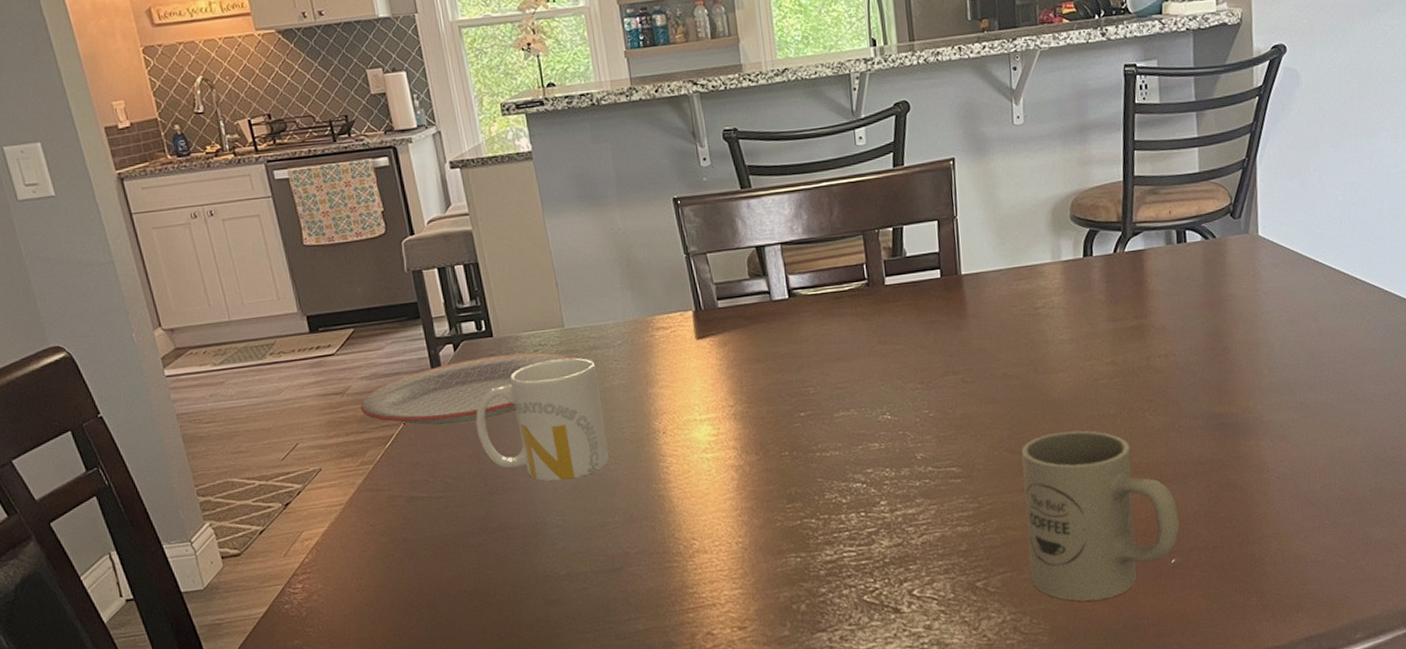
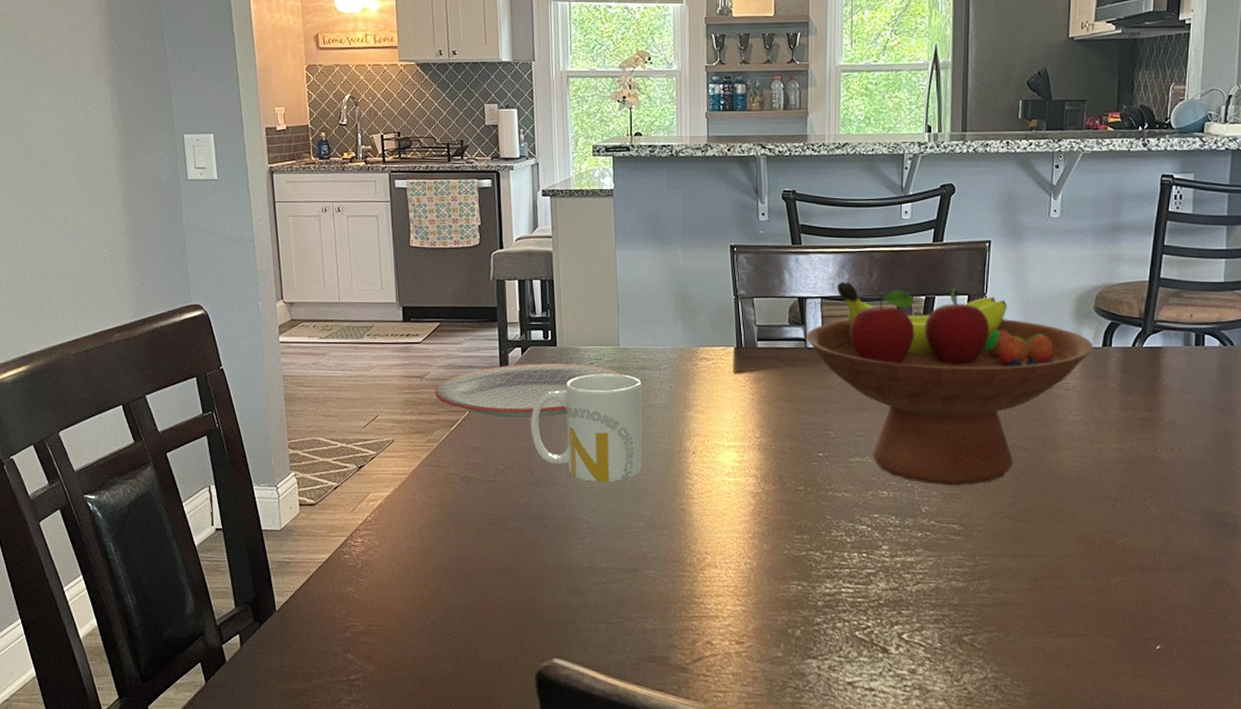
fruit bowl: none [770,214,1074,429] -> present [806,282,1093,486]
mug: present [1022,430,1180,601] -> none [1017,507,1169,673]

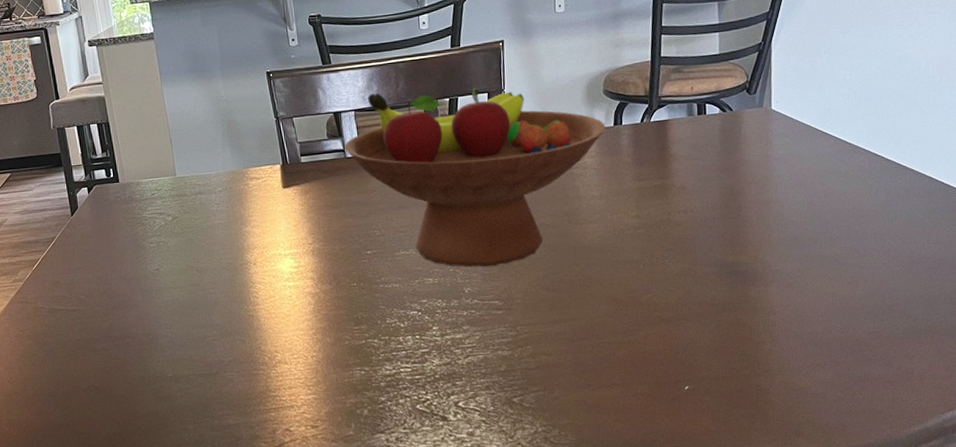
plate: present [435,363,625,419] -> none [14,196,184,253]
mug: present [530,373,643,482] -> none [104,201,210,301]

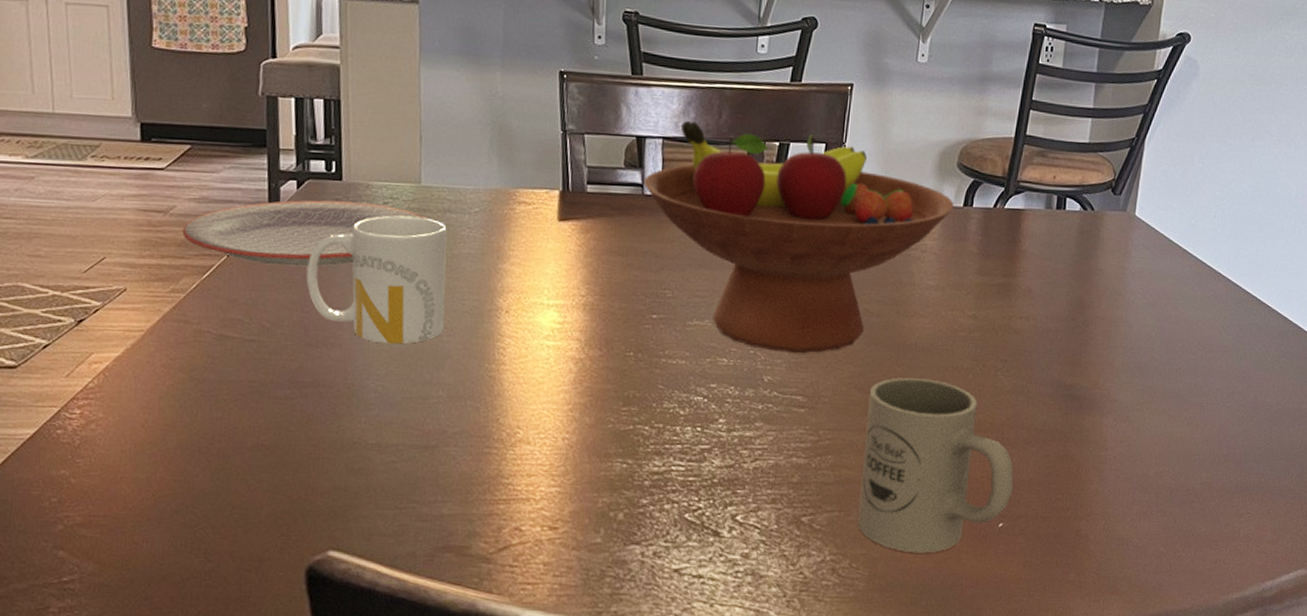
plate: none [14,196,184,253] -> present [182,200,427,267]
mug: none [104,201,210,301] -> present [306,215,448,344]
mug: none [555,273,694,418] -> present [857,377,1014,553]

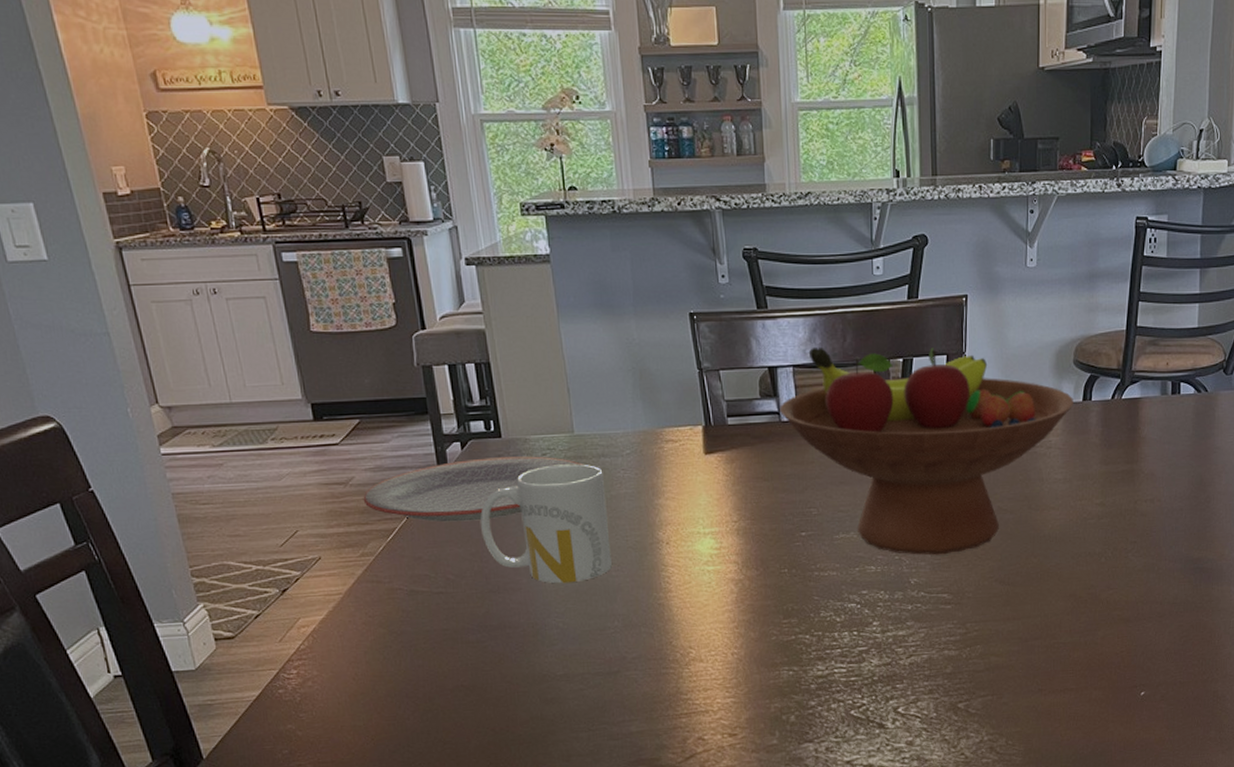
mug: present [857,377,1014,553] -> none [1009,566,1151,726]

